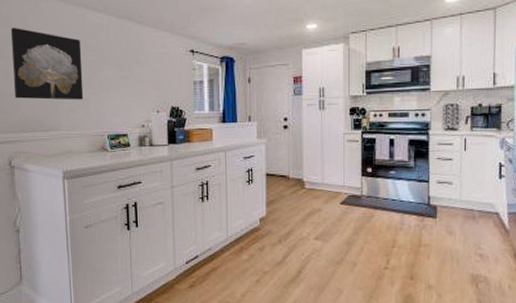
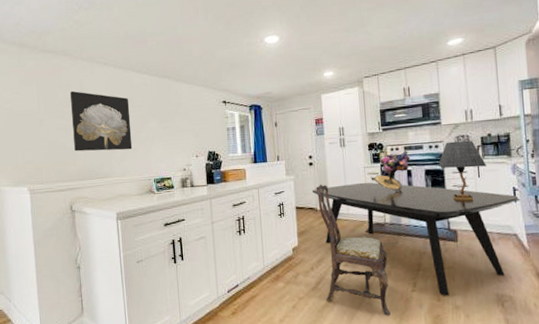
dining table: none [285,150,504,275] -> present [312,182,519,296]
dining chair: none [289,150,361,293] -> present [316,184,391,316]
bouquet: none [350,117,394,162] -> present [370,150,410,192]
table lamp: none [423,110,474,175] -> present [438,140,486,201]

